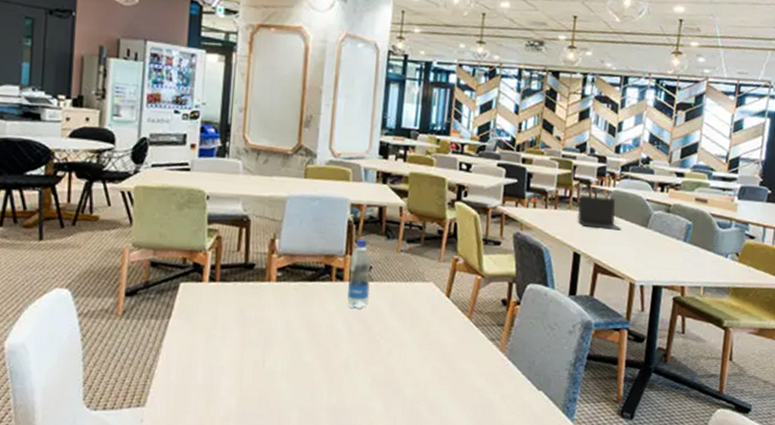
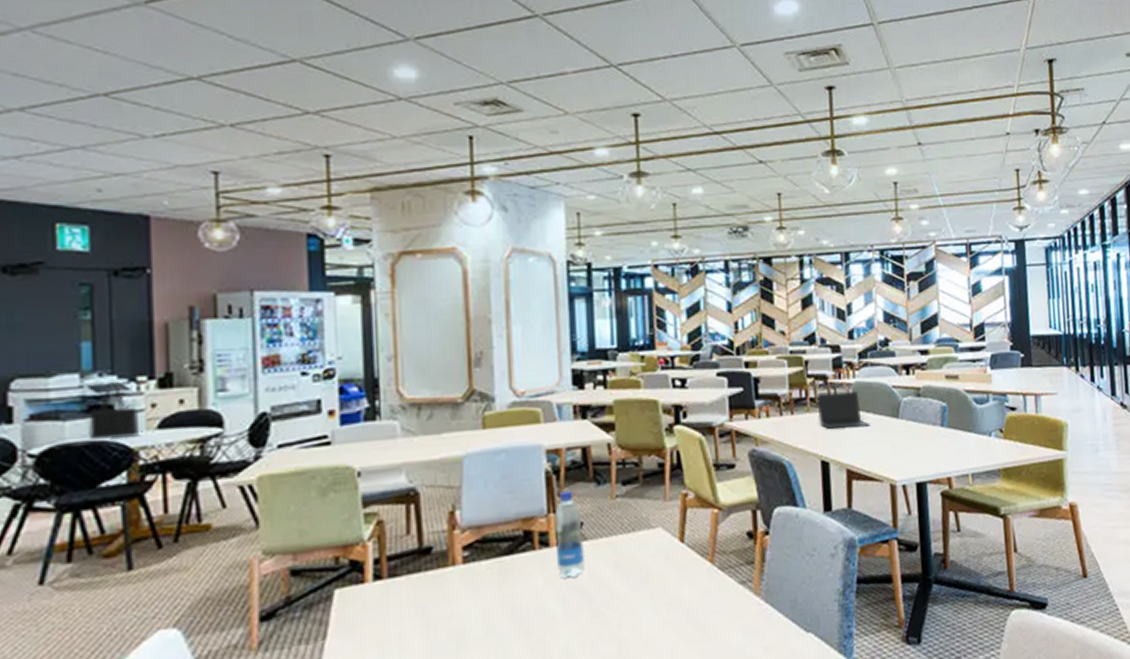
tote bag: none [22,96,57,142] -> present [89,381,139,440]

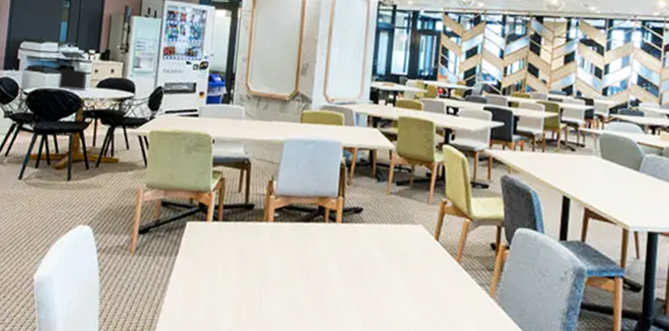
bottle: present [553,490,586,578] -> none [339,181,363,251]
laptop: present [816,390,870,429] -> none [565,137,612,174]

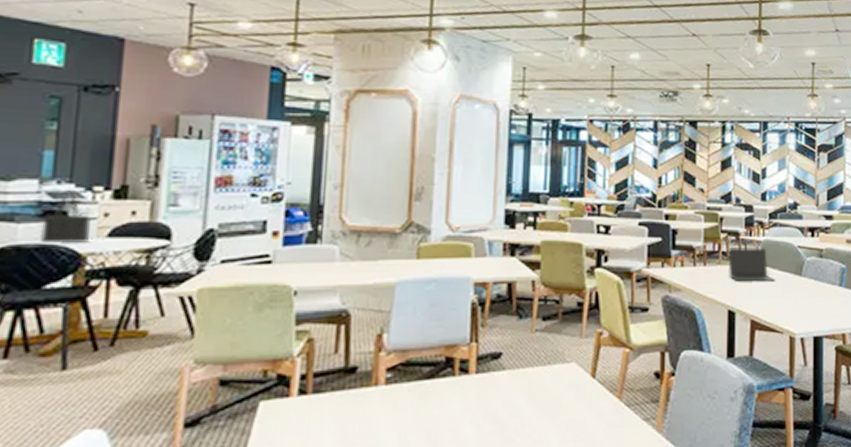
laptop: none [565,137,612,174] -> present [728,246,775,282]

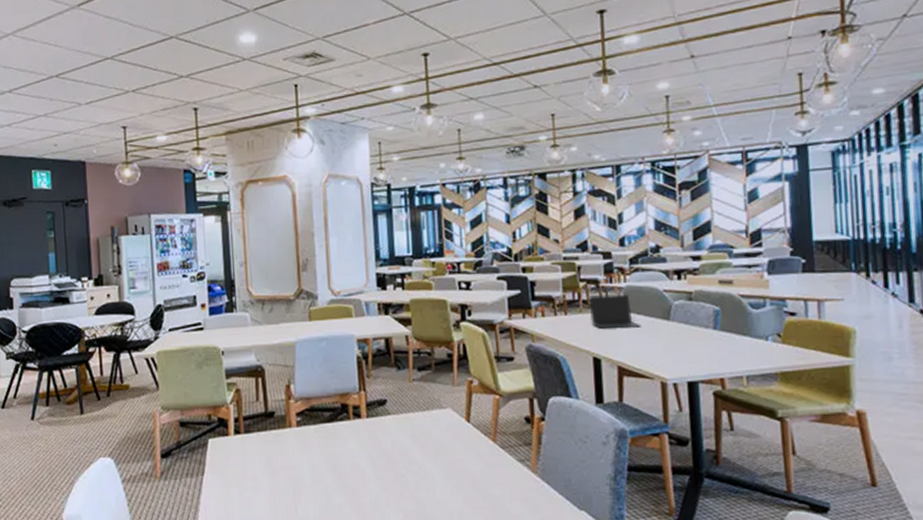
tote bag: present [40,189,91,244] -> none [55,280,84,322]

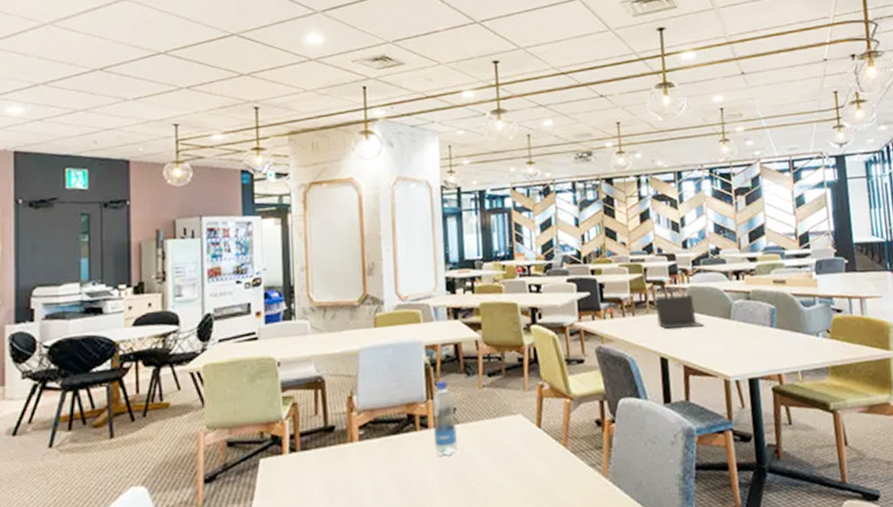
bottle: none [364,373,389,445] -> present [431,380,458,456]

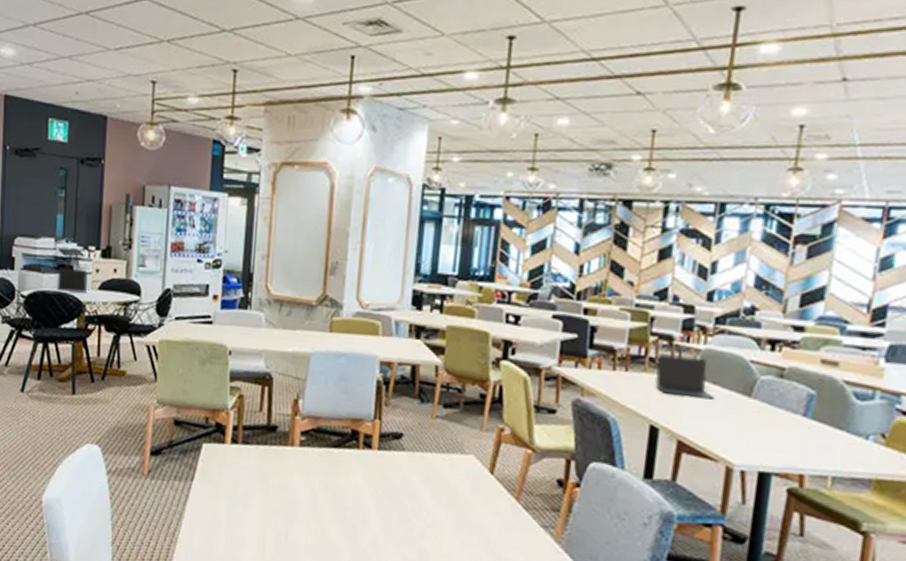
tote bag: none [85,289,119,335] -> present [57,247,88,294]
bottle: present [431,380,458,456] -> none [376,401,403,482]

